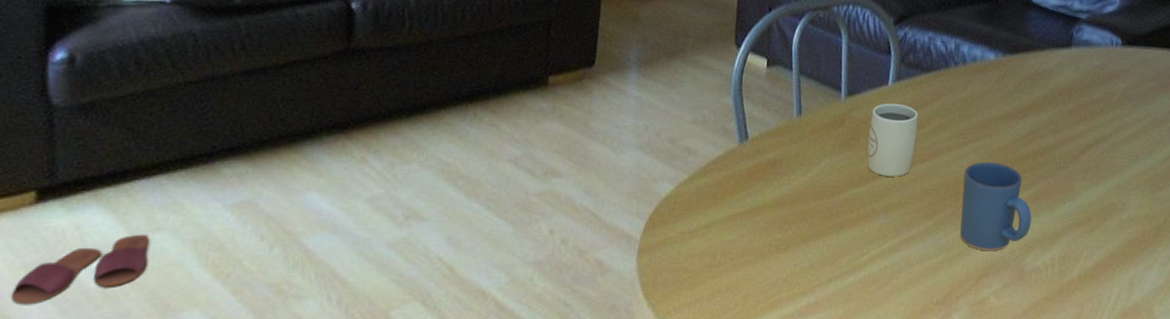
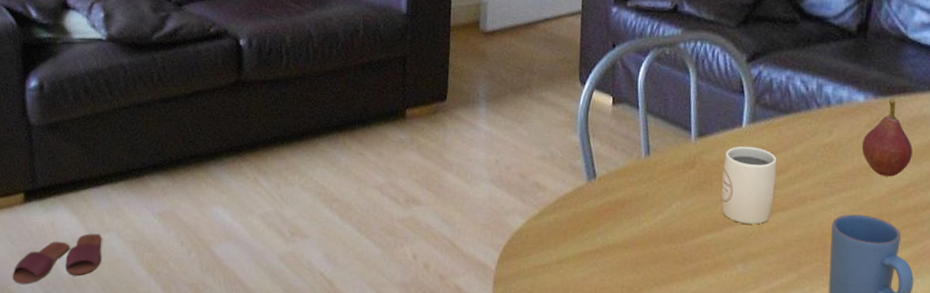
fruit: none [991,56,1033,126] -> present [861,98,912,177]

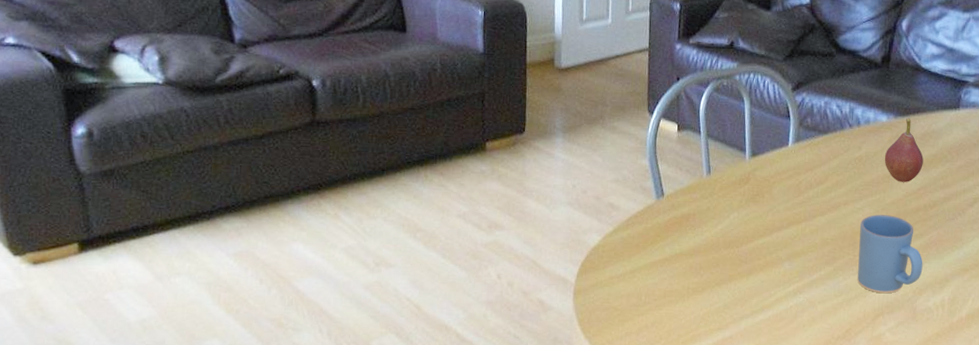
slippers: present [12,233,102,284] -> none [71,278,173,334]
mug: present [720,145,777,225] -> none [771,162,817,228]

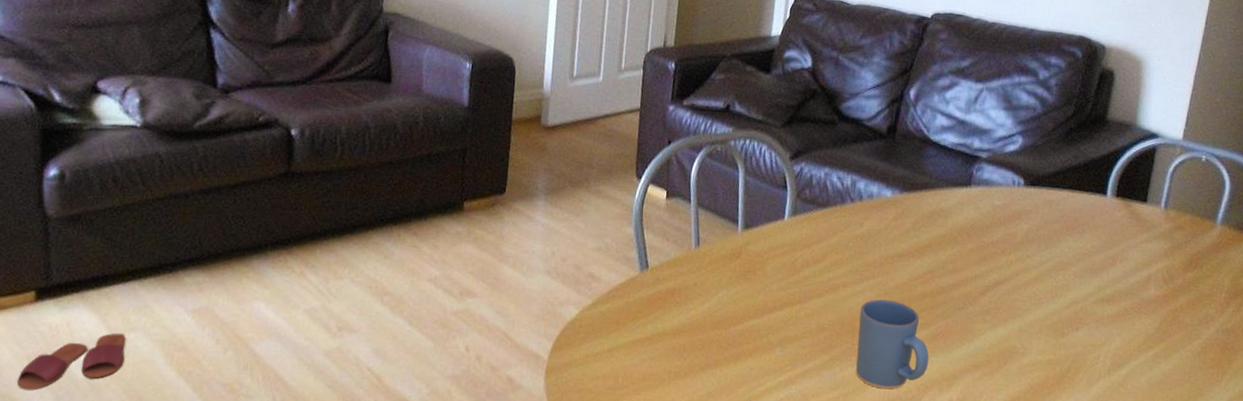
slippers: none [71,278,173,334] -> present [17,333,125,390]
fruit: present [884,118,923,182] -> none [888,193,931,265]

